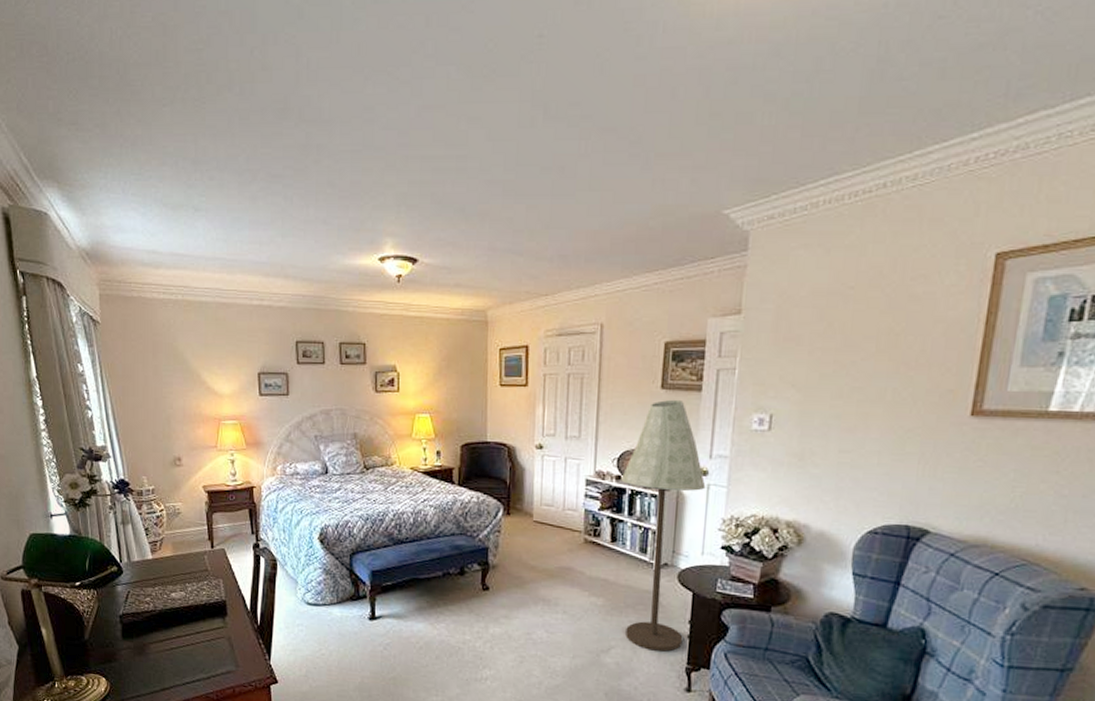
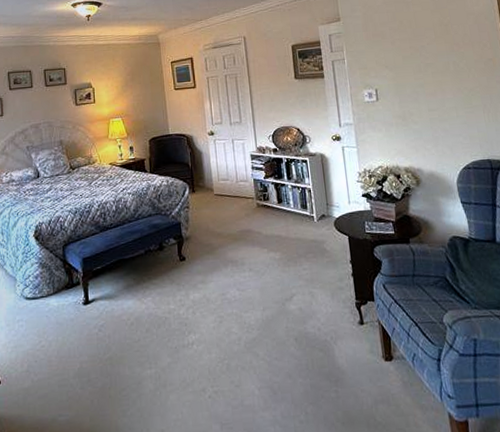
floor lamp: present [621,399,706,652] -> none [277,85,349,292]

